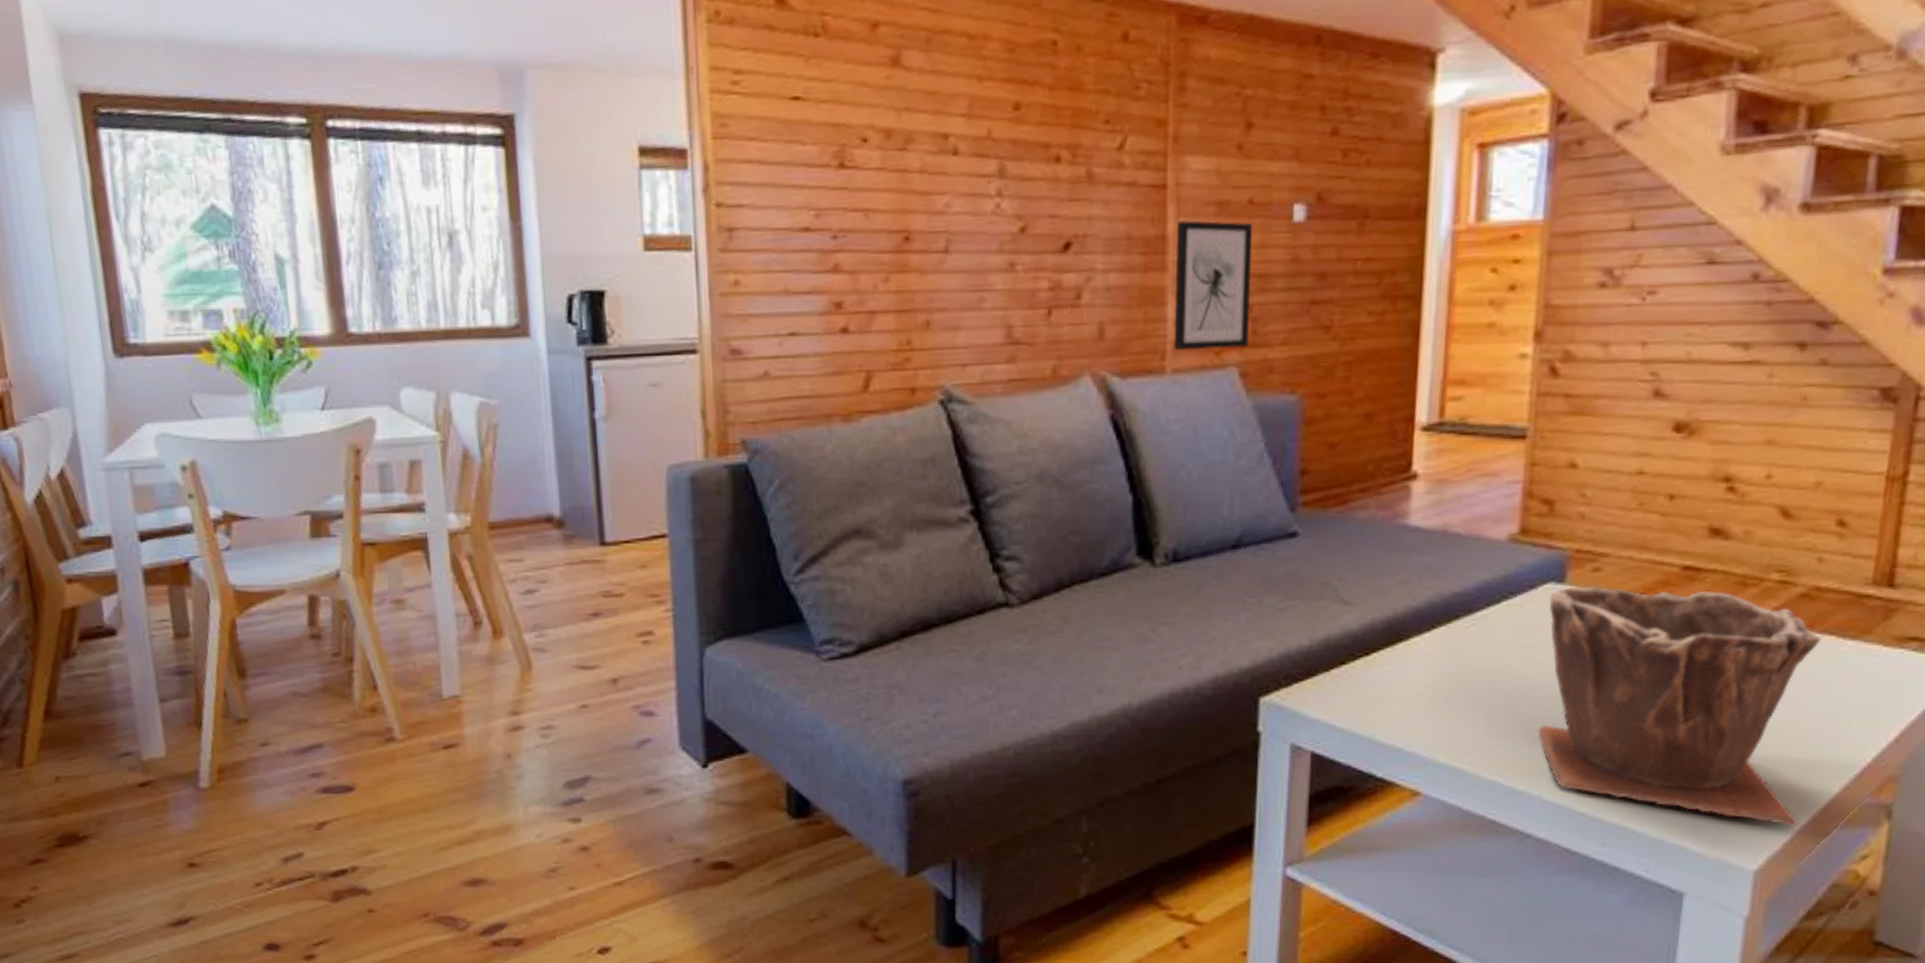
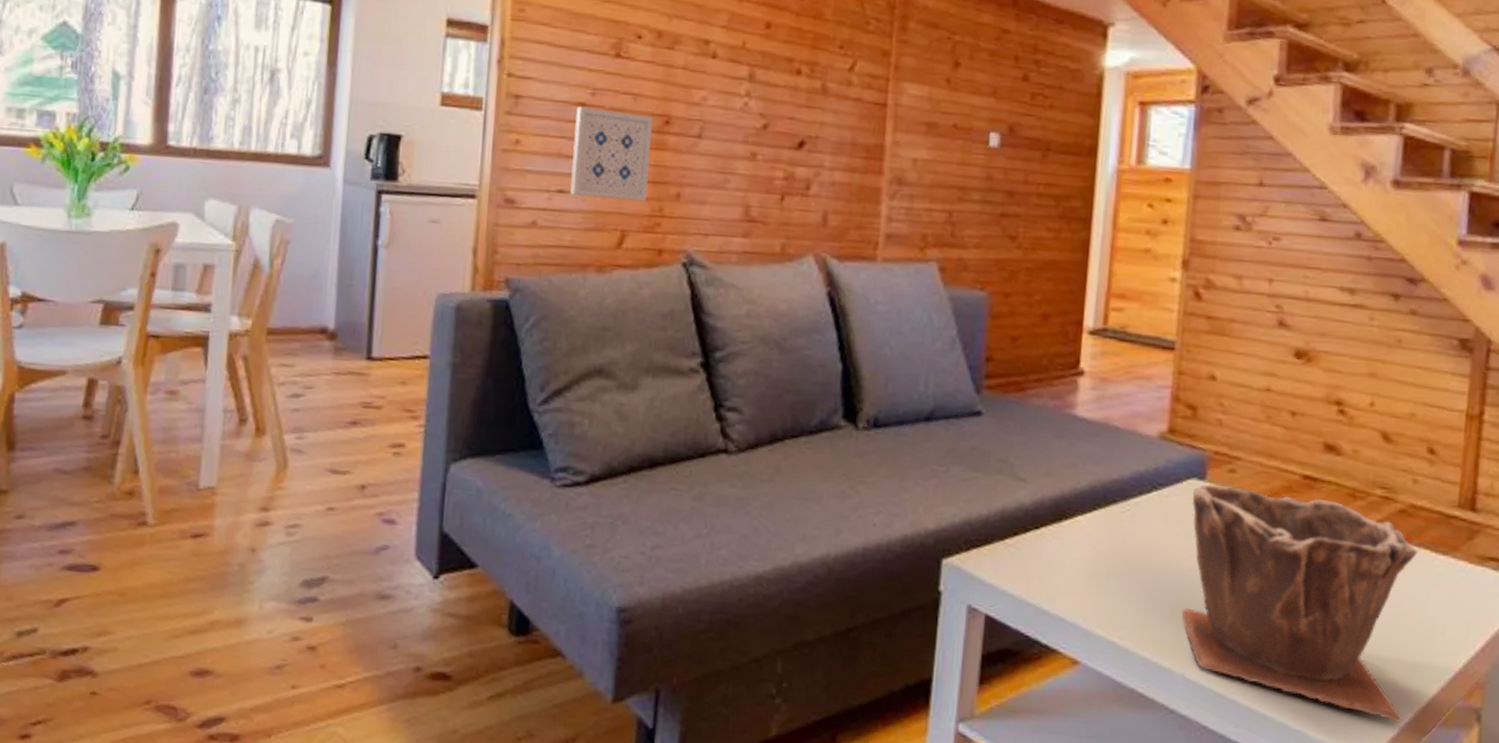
wall art: none [800,232,891,337] -> present [570,106,653,201]
wall art: present [1173,220,1253,352] -> none [885,135,956,247]

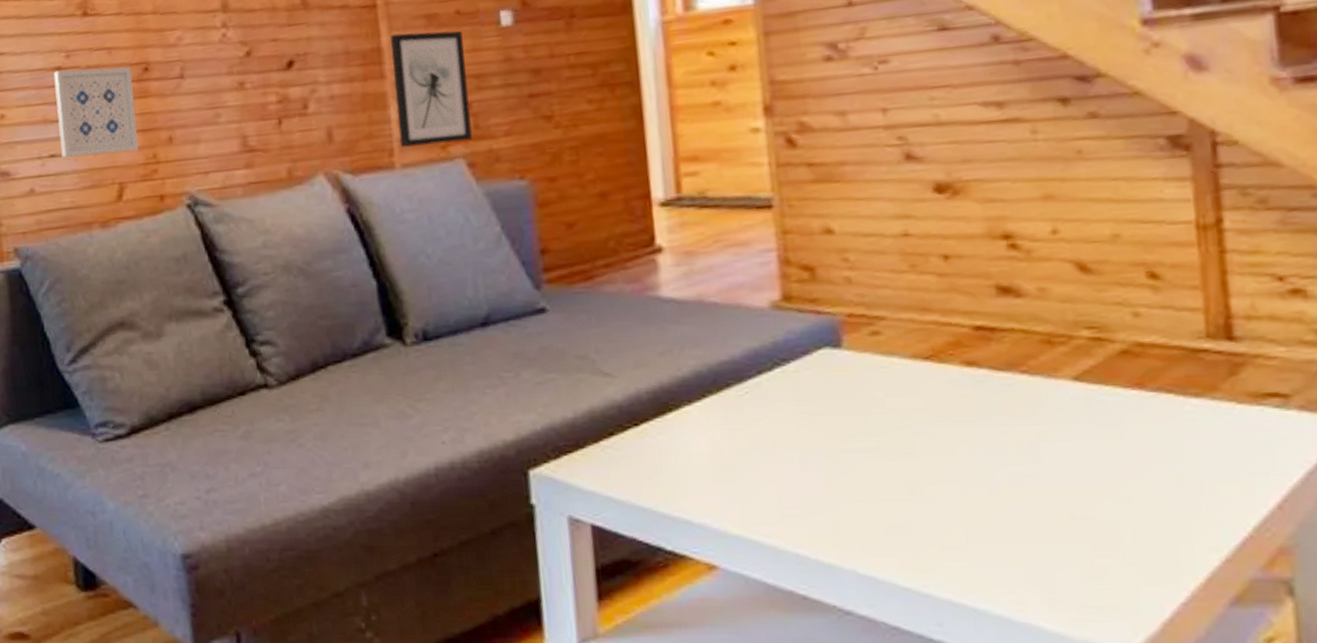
wall art: none [885,135,956,247] -> present [390,31,472,148]
plant pot: present [1181,484,1418,724] -> none [827,350,1177,606]

